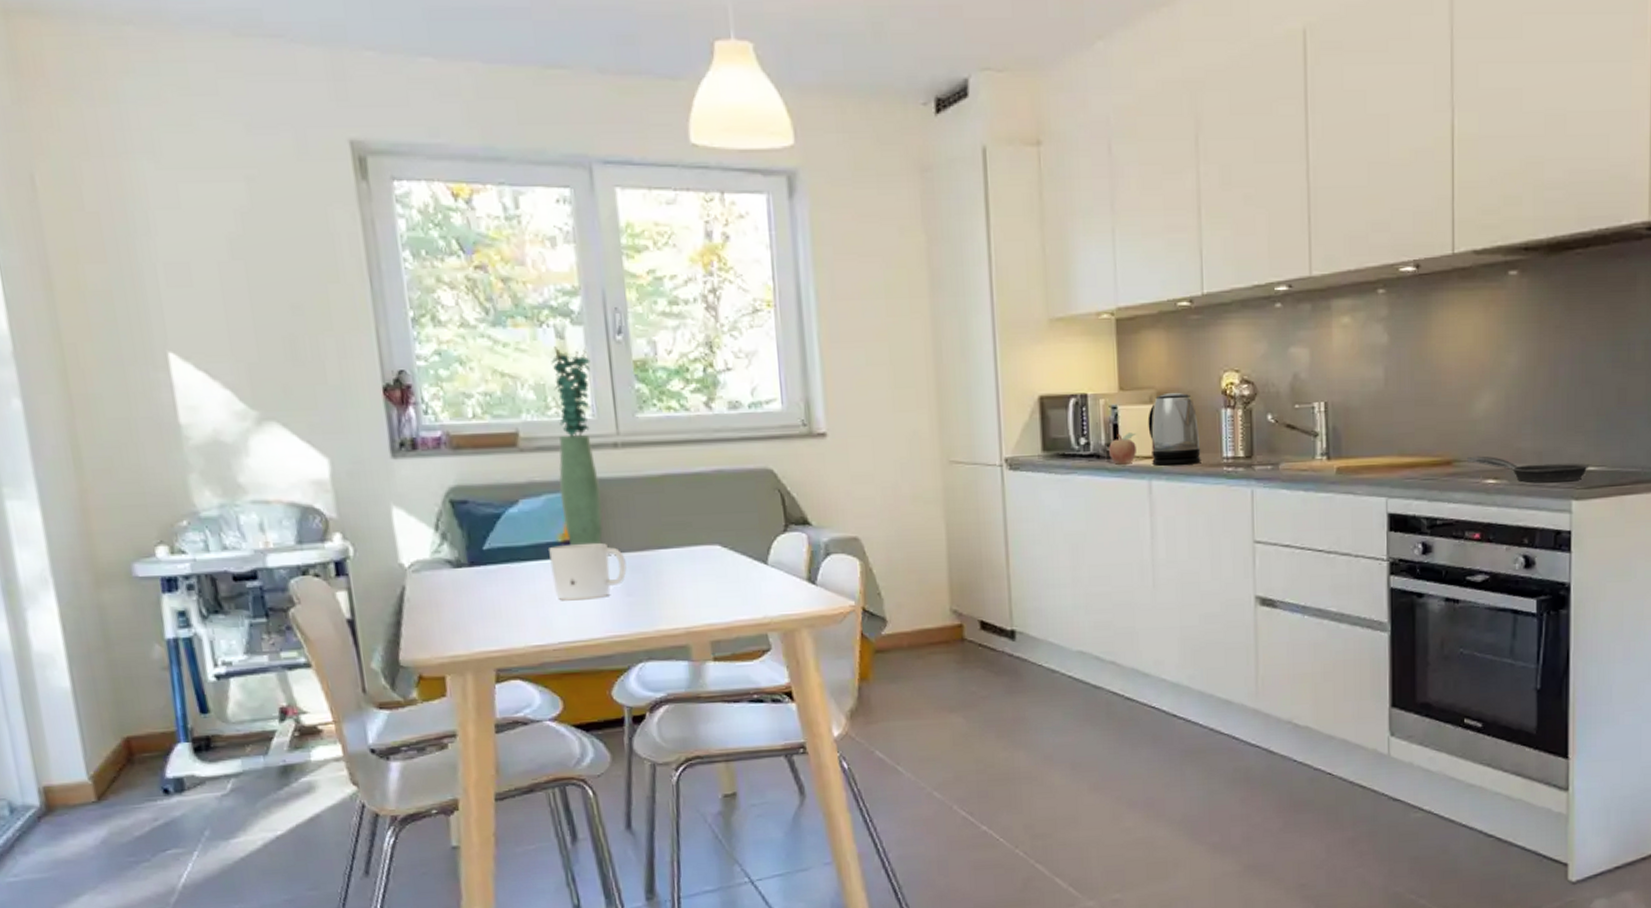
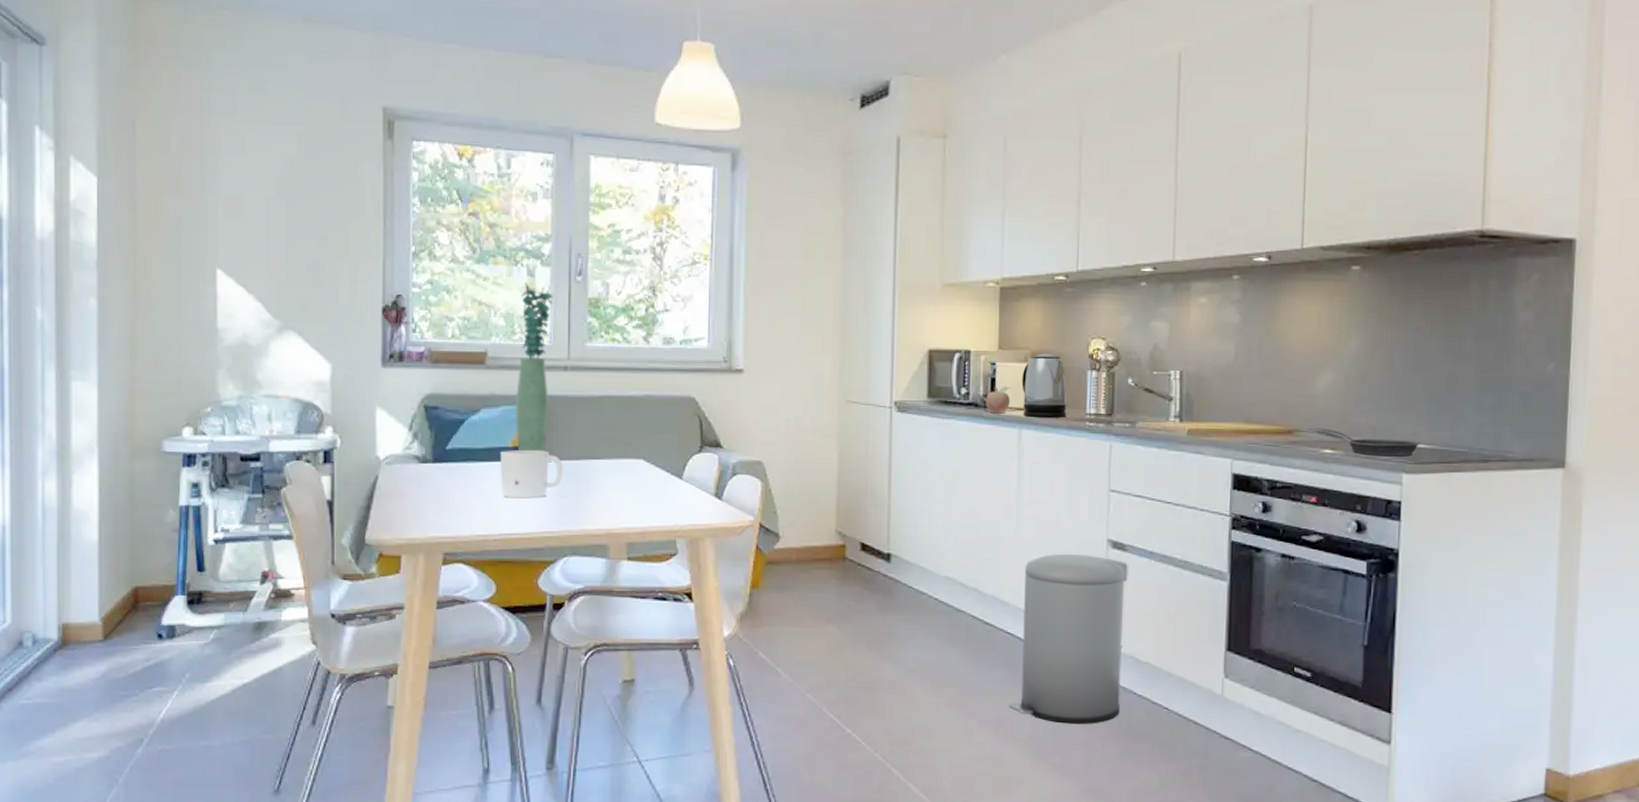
pedal bin: none [1159,615,1280,800] -> present [1009,554,1128,724]

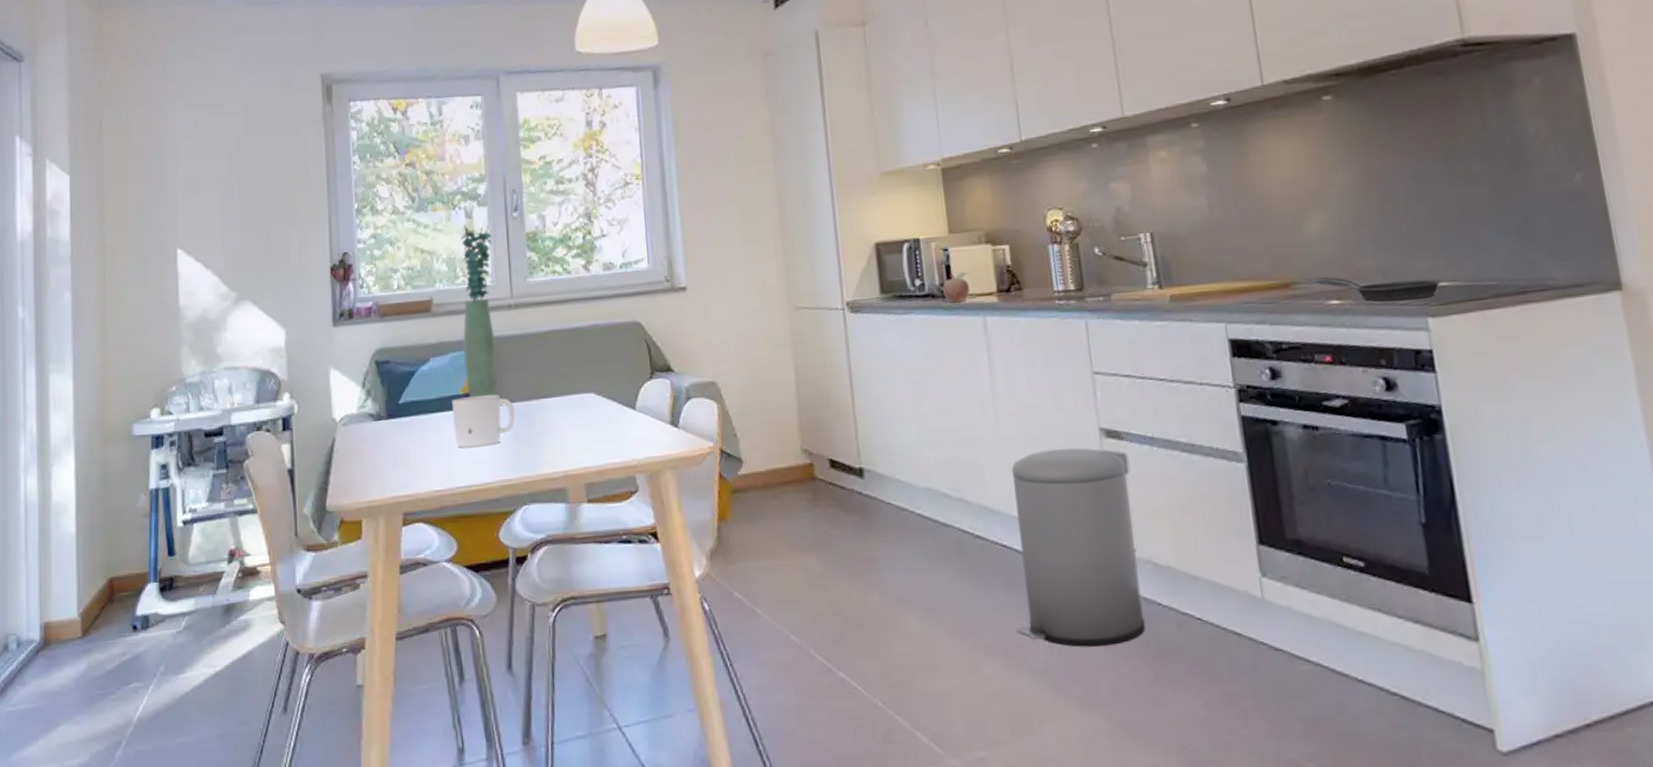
kettle: present [1021,353,1067,419] -> none [978,231,1033,303]

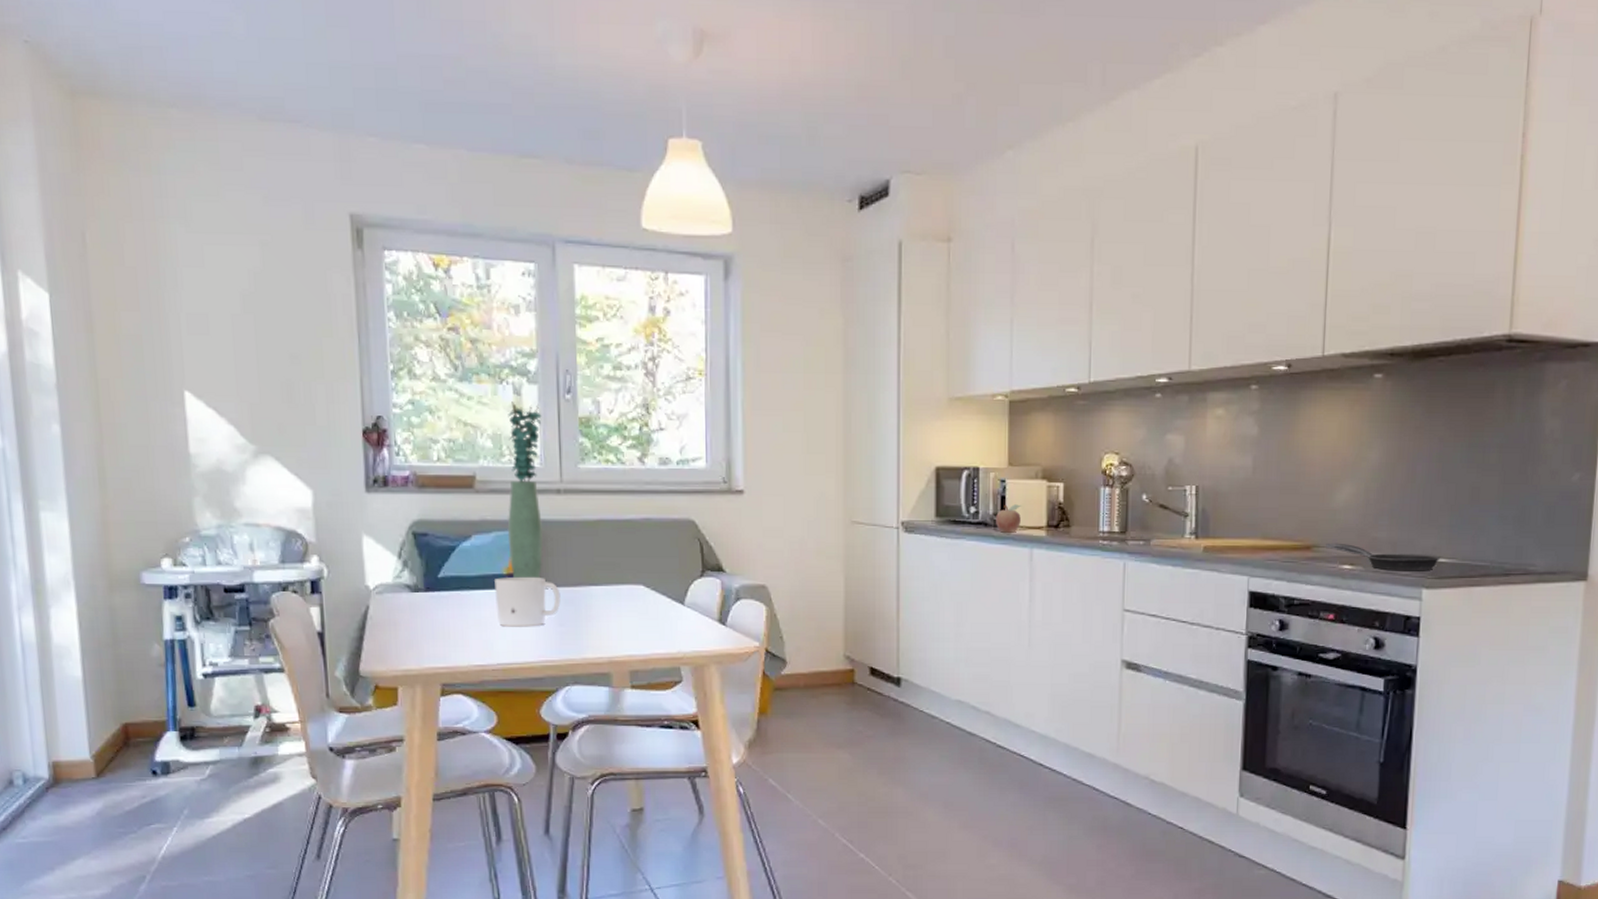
pedal bin: present [1012,448,1145,647] -> none [1023,676,1142,845]

